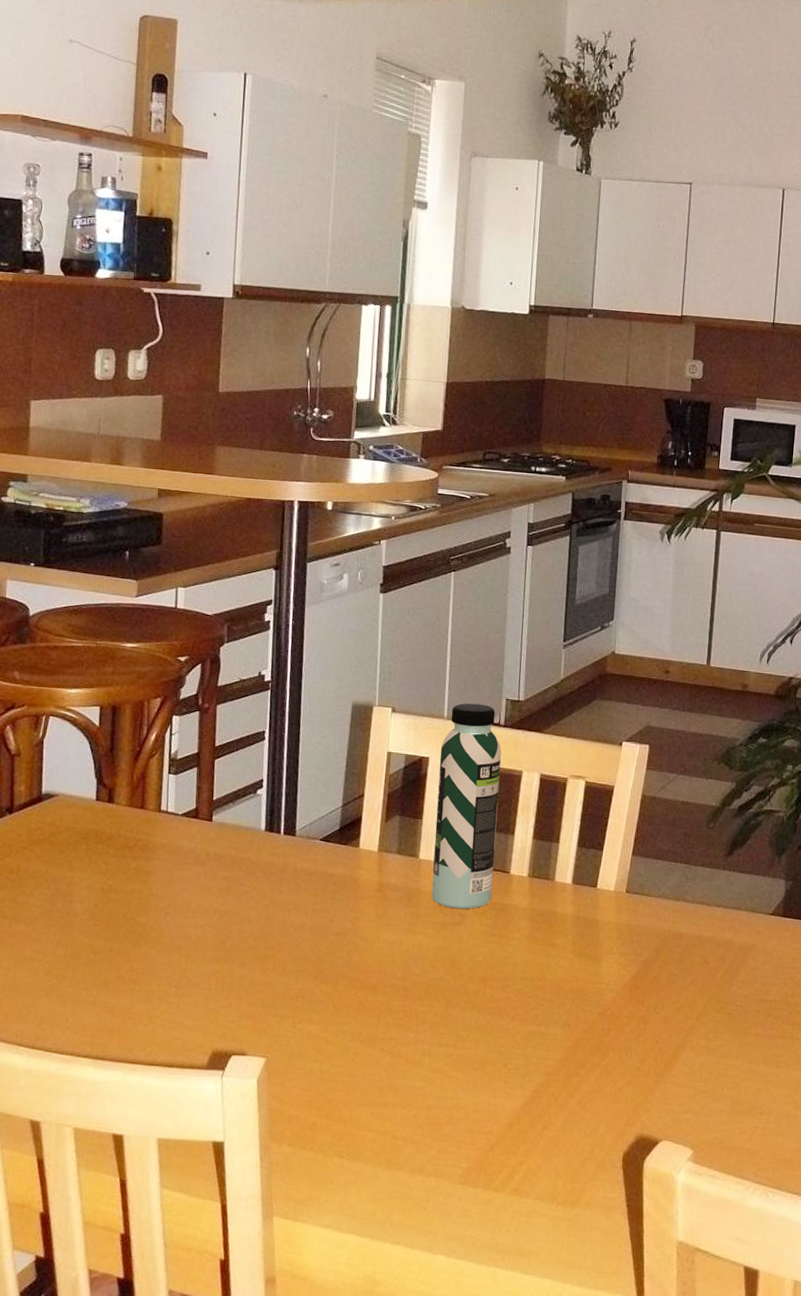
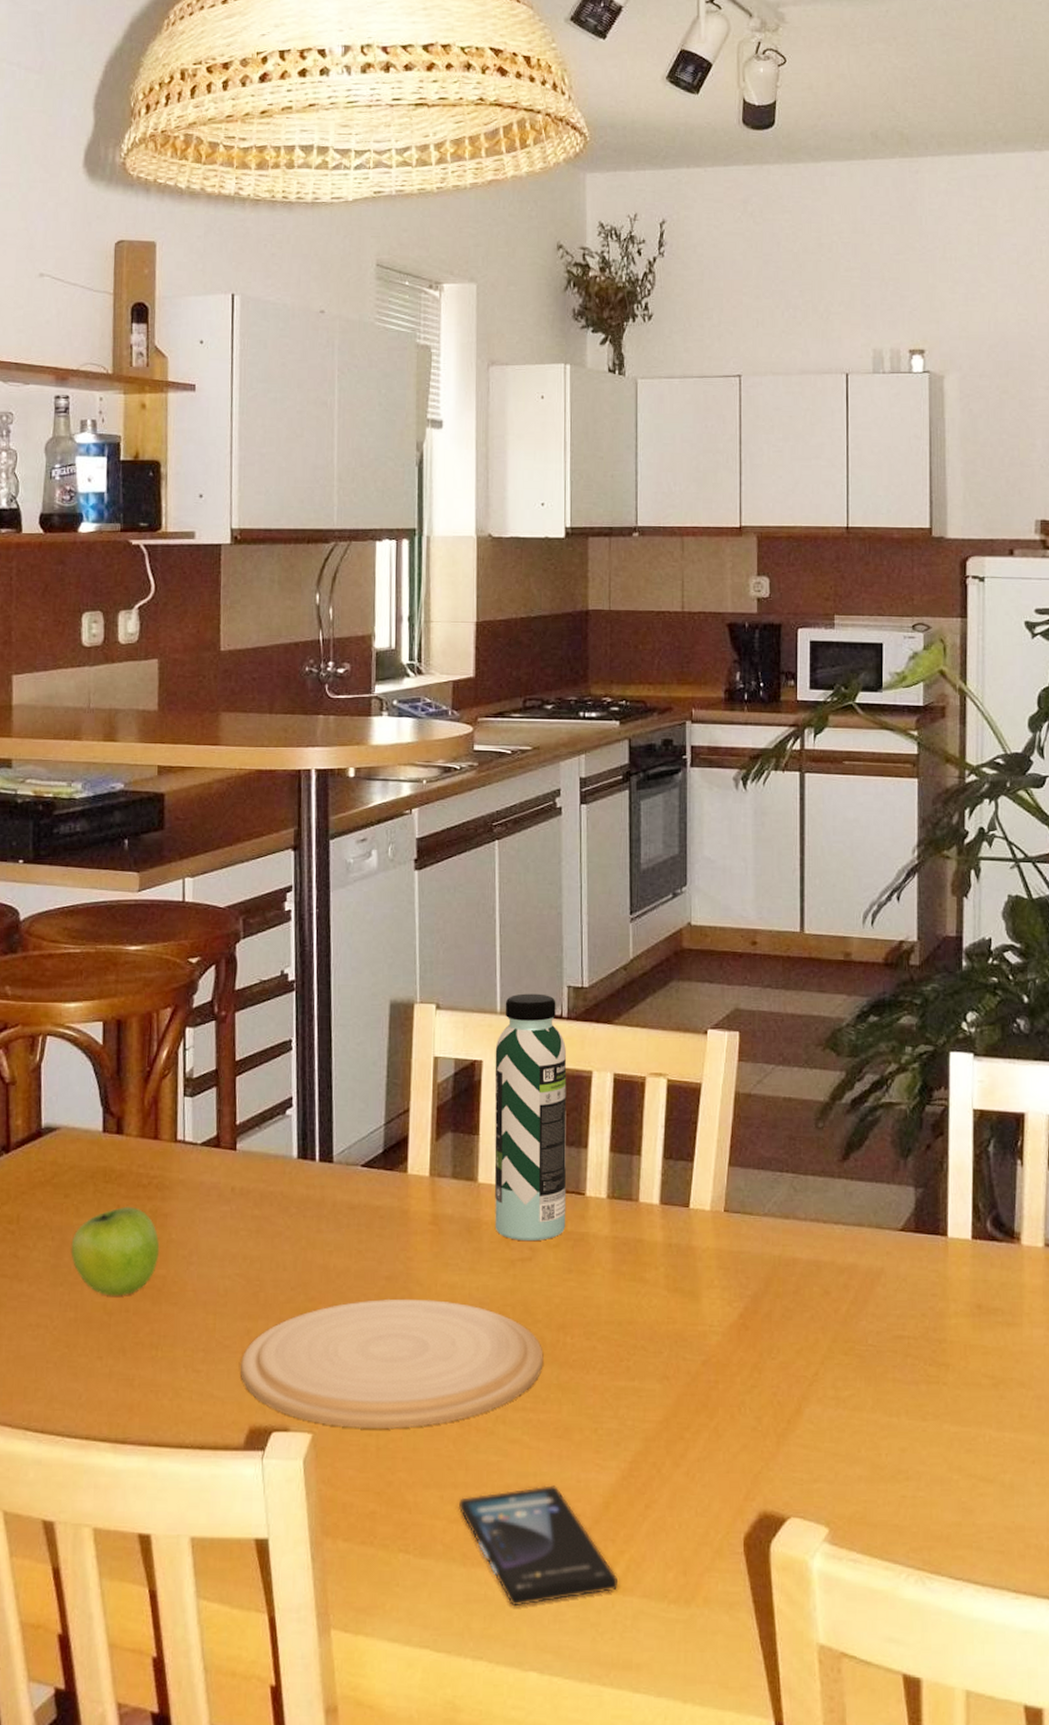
fruit: none [63,863,142,939] -> present [71,1206,160,1296]
plate: none [207,950,466,1057] -> present [241,1298,544,1429]
smartphone: none [386,1107,517,1203] -> present [458,1485,619,1607]

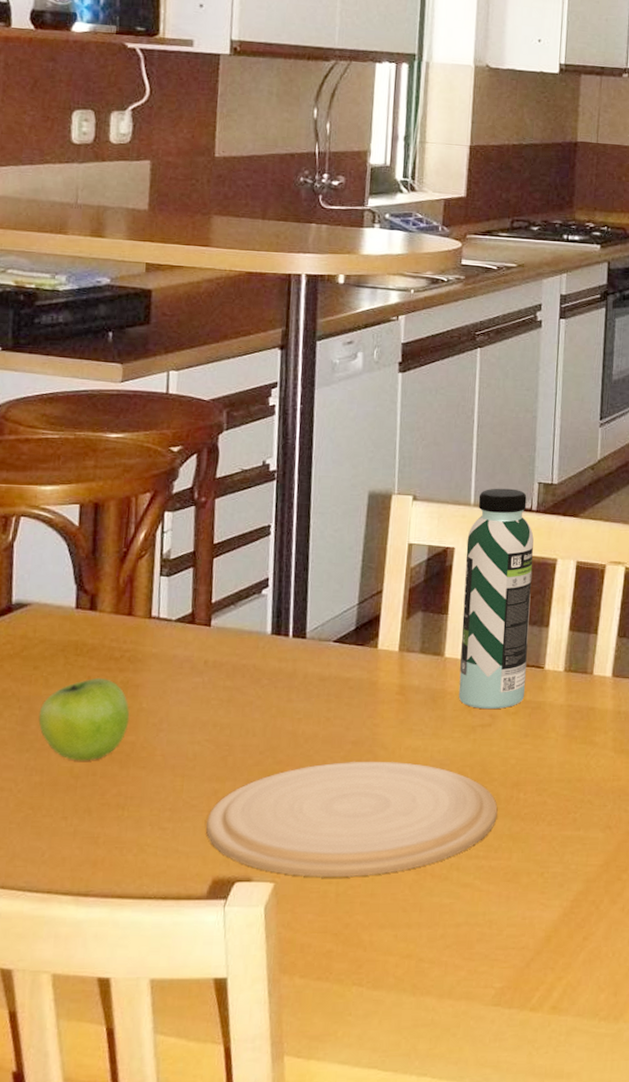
smartphone: present [458,1485,619,1607] -> none [410,923,556,1029]

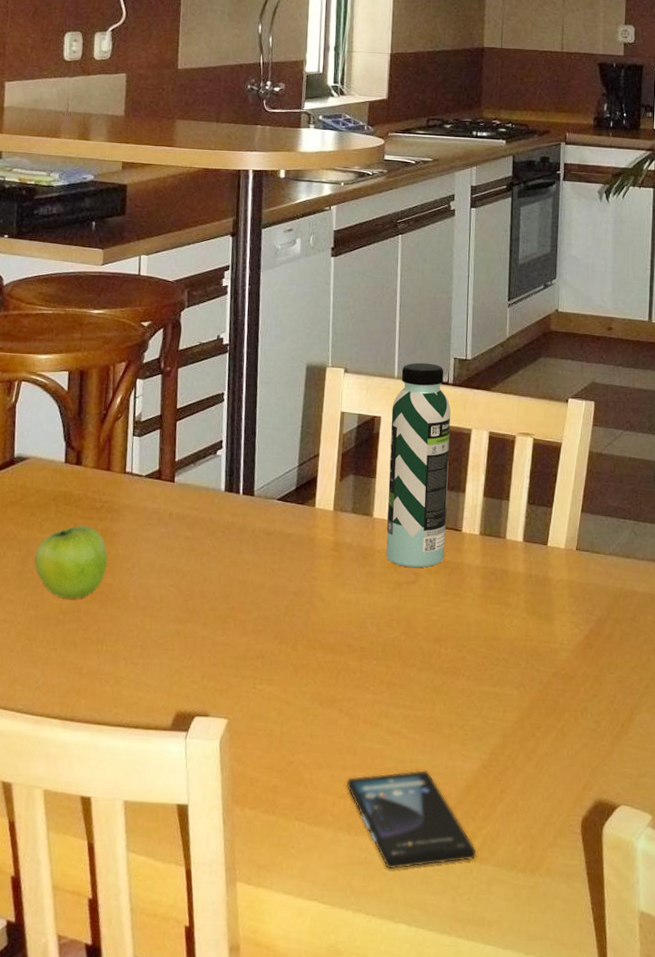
plate: present [206,761,498,878] -> none [171,610,422,718]
smartphone: none [410,923,556,1029] -> present [346,770,476,870]

